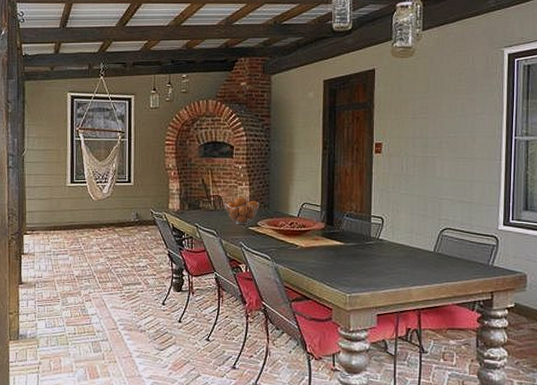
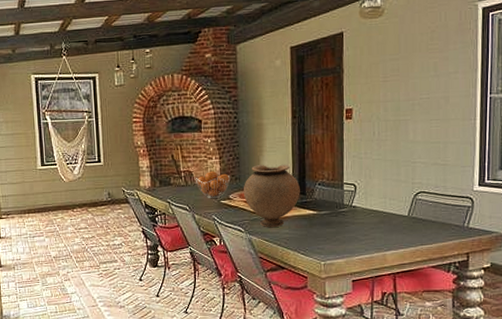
vase: none [271,193,328,257] -> present [243,164,300,228]

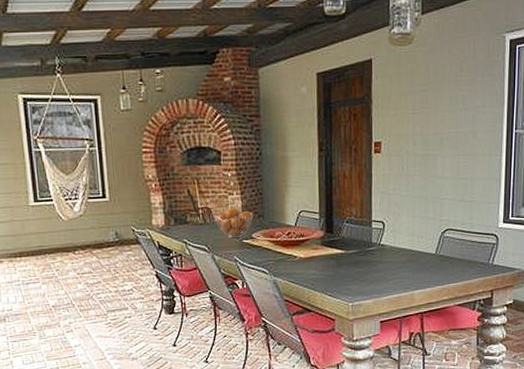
vase: present [243,164,300,228] -> none [267,200,327,269]

